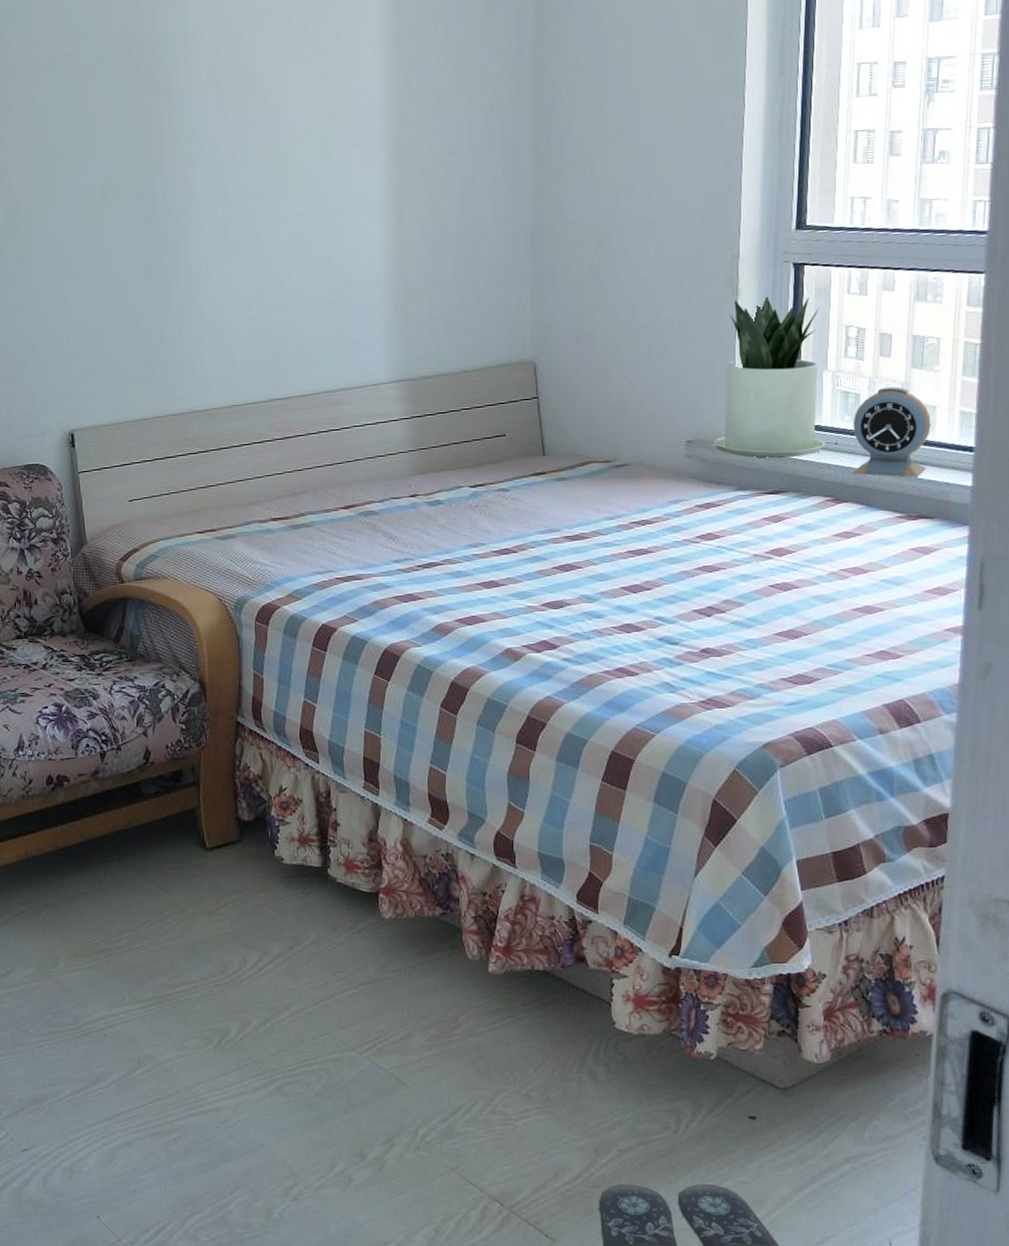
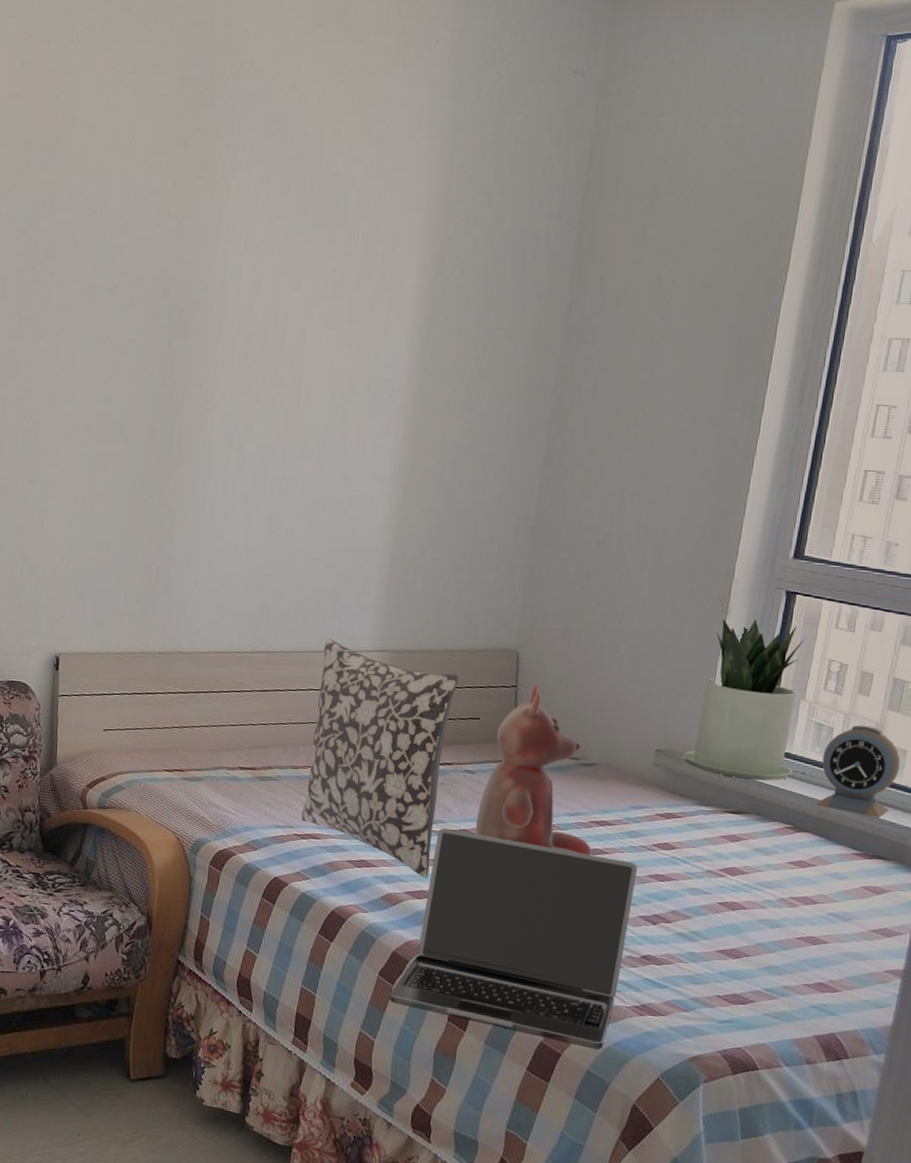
pillow: none [339,376,479,603] -> present [300,639,459,878]
laptop: none [454,550,685,750] -> present [389,828,638,1050]
teddy bear: none [516,392,636,558] -> present [475,684,592,856]

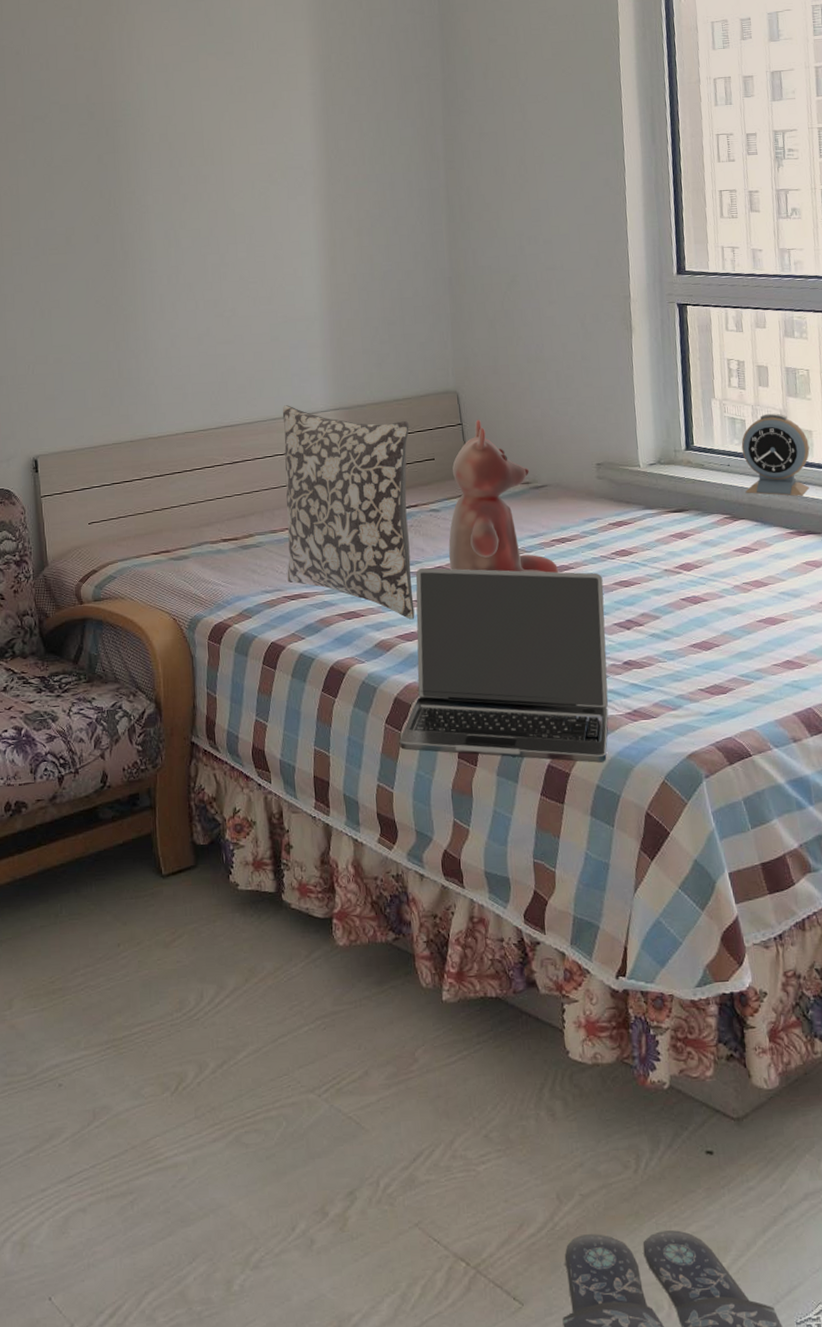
planter: present [682,619,806,781] -> none [620,332,719,479]

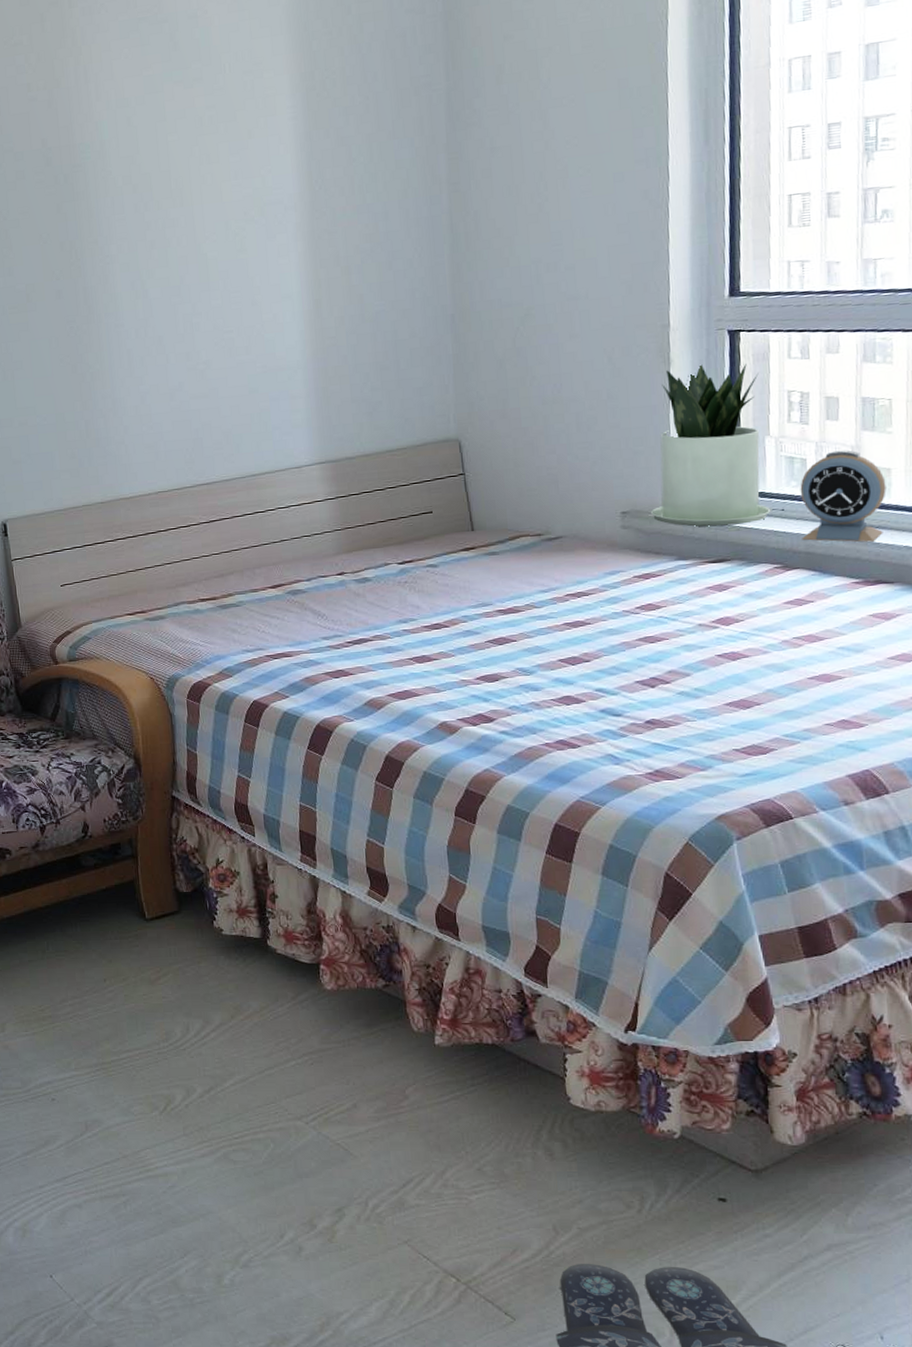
pillow: present [282,405,415,620] -> none [262,460,409,678]
laptop: present [399,568,609,763] -> none [390,625,627,823]
teddy bear: present [448,419,559,574] -> none [447,468,573,630]
planter: none [620,332,719,479] -> present [650,364,771,527]

